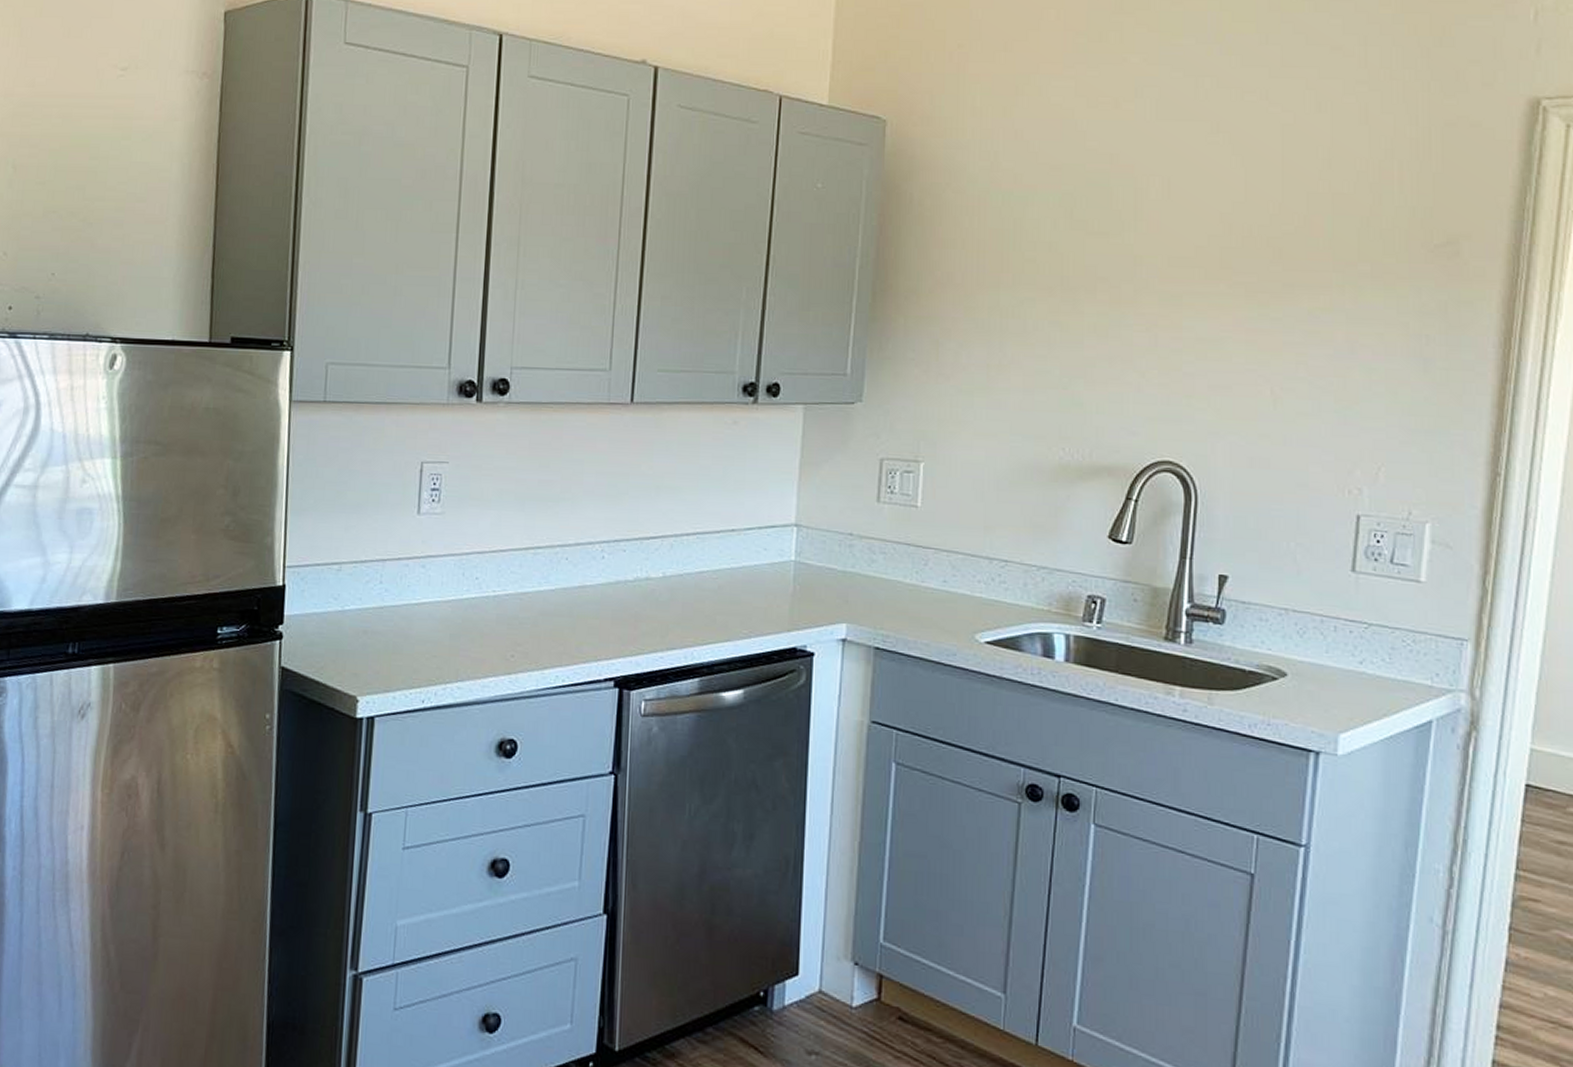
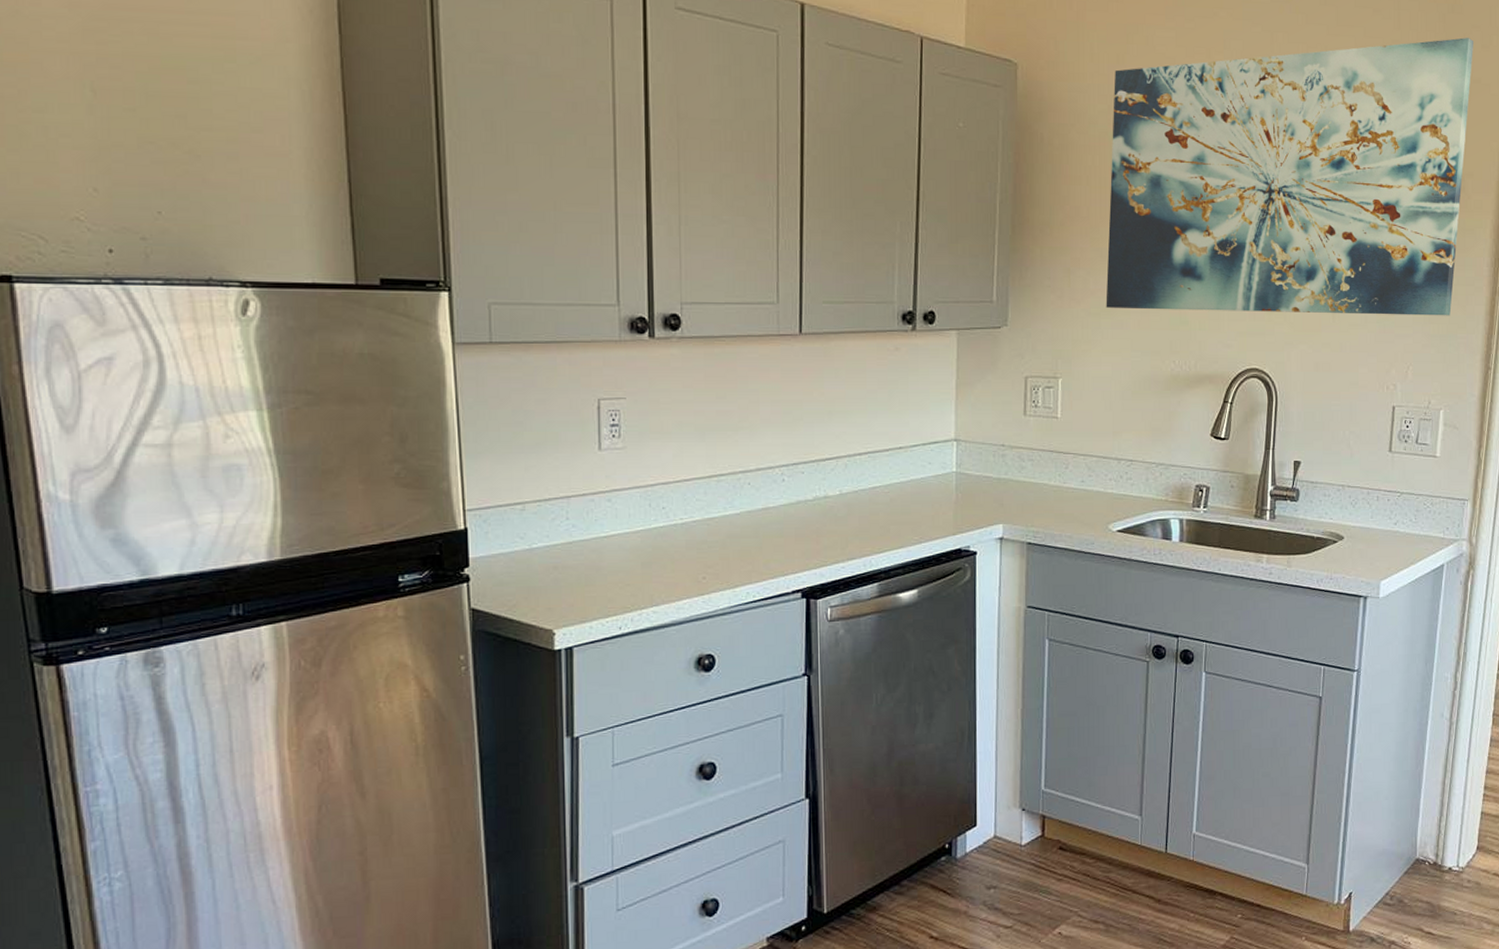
wall art: none [980,74,1472,407] -> present [1106,37,1474,316]

